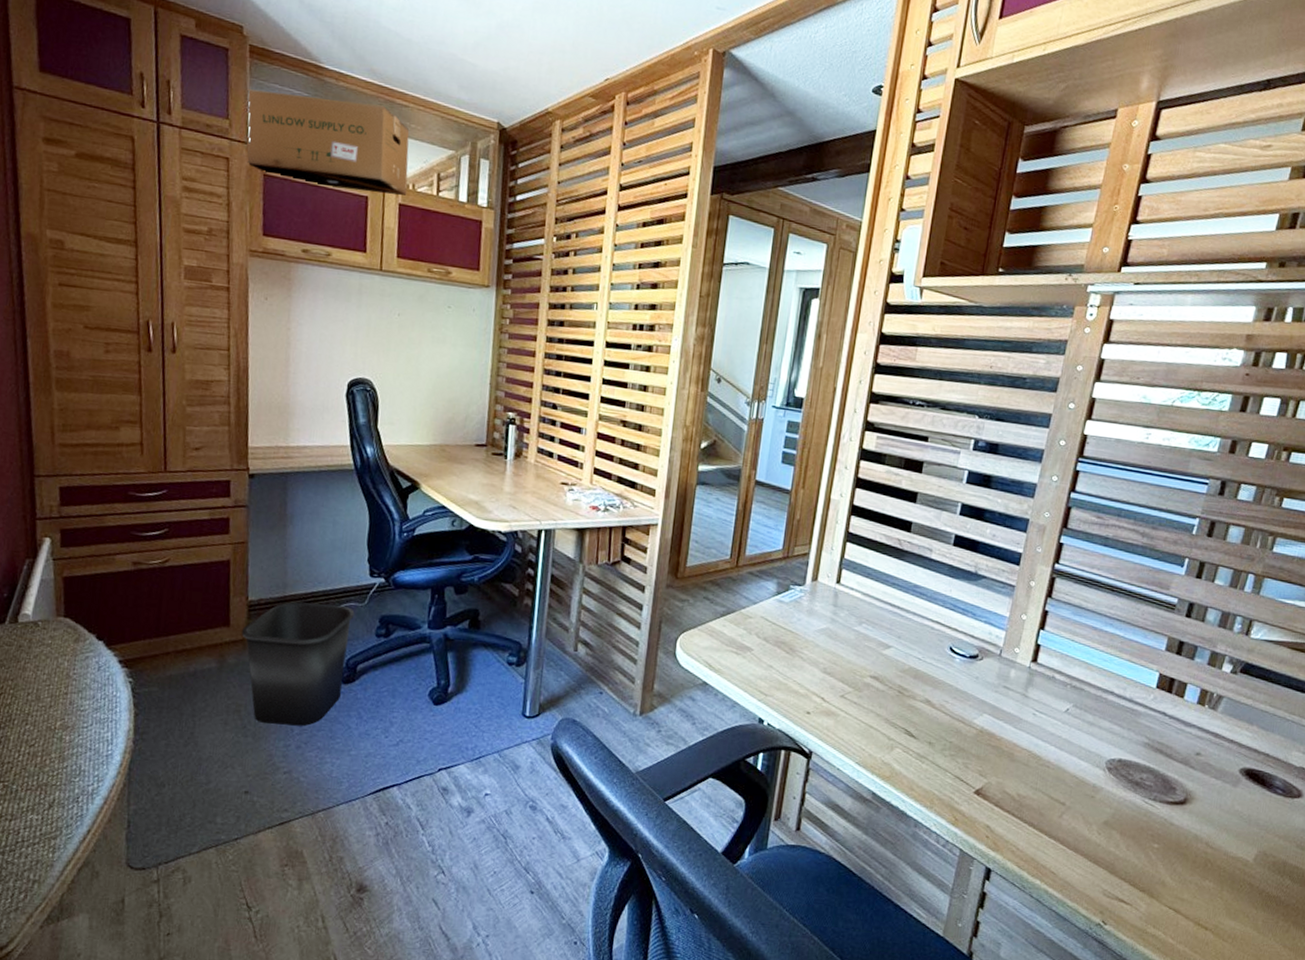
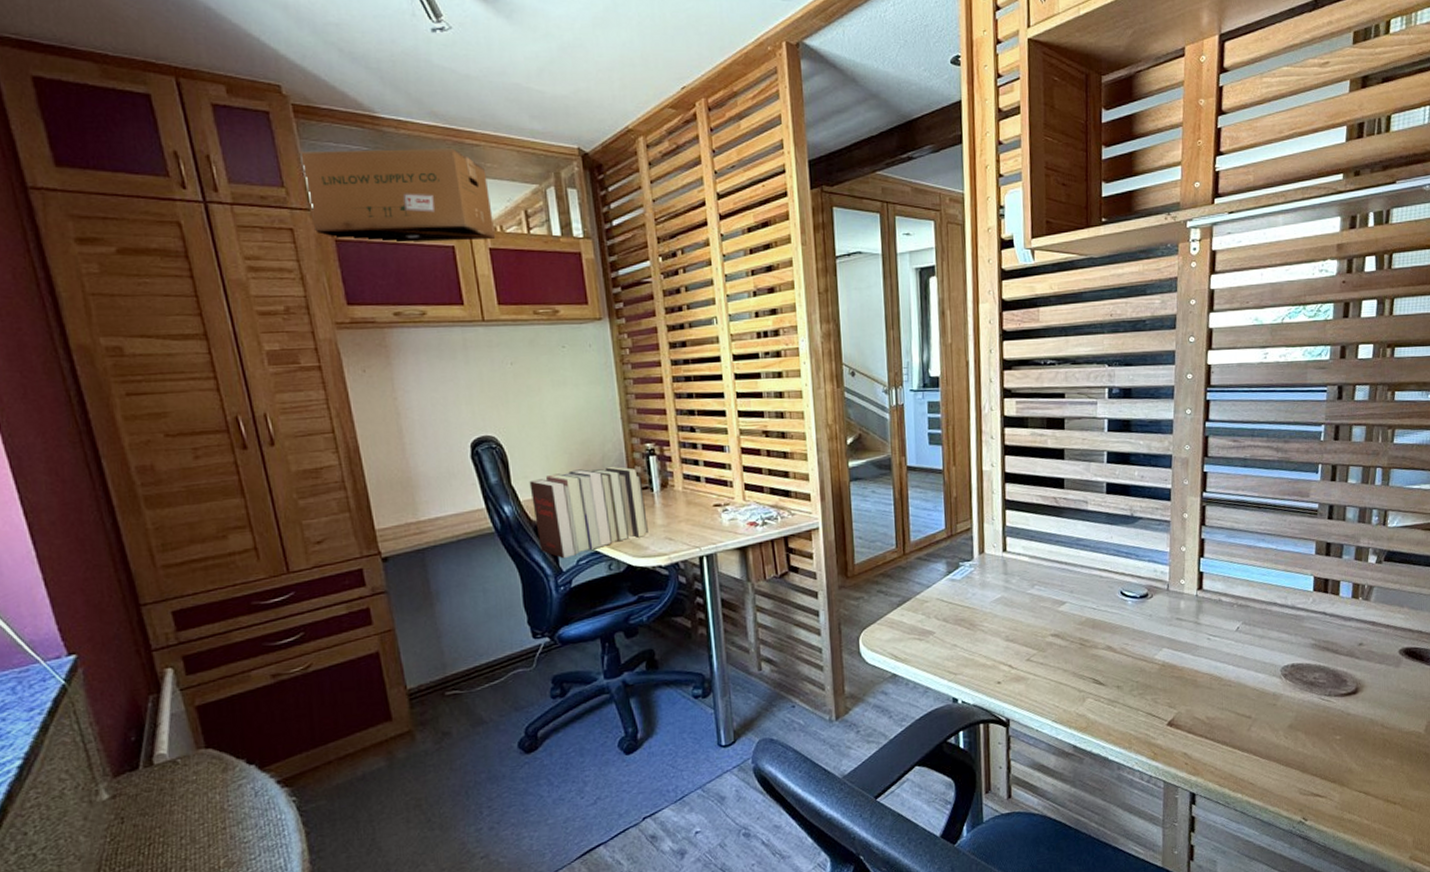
waste bin: present [242,601,355,726] -> none [406,674,526,812]
books: none [392,425,498,507] -> present [529,466,648,559]

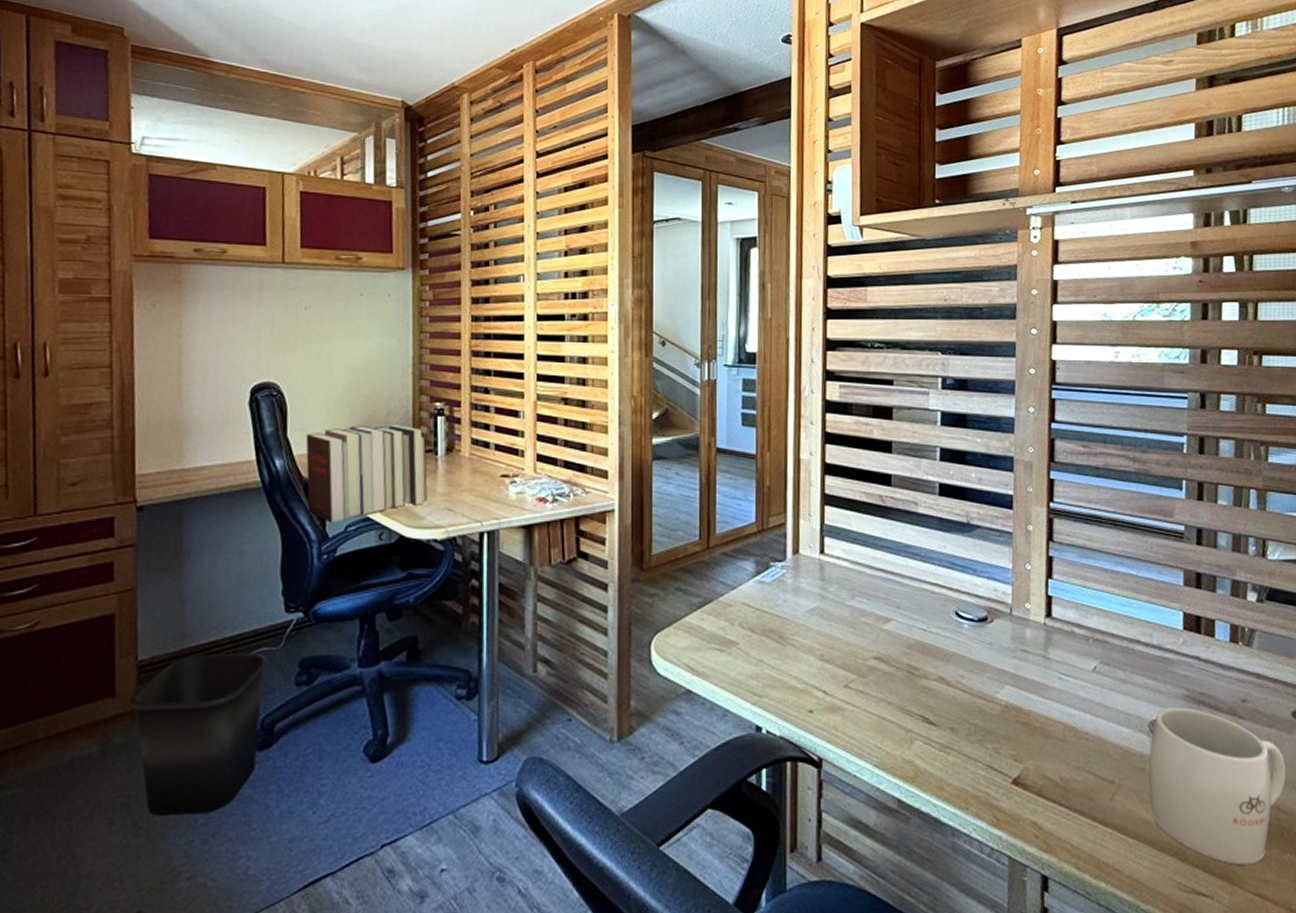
box: present [299,148,496,242] -> none [128,89,309,183]
waste bin: none [406,674,526,812] -> present [130,653,269,816]
mug: none [1279,653,1391,771] -> present [1148,706,1287,866]

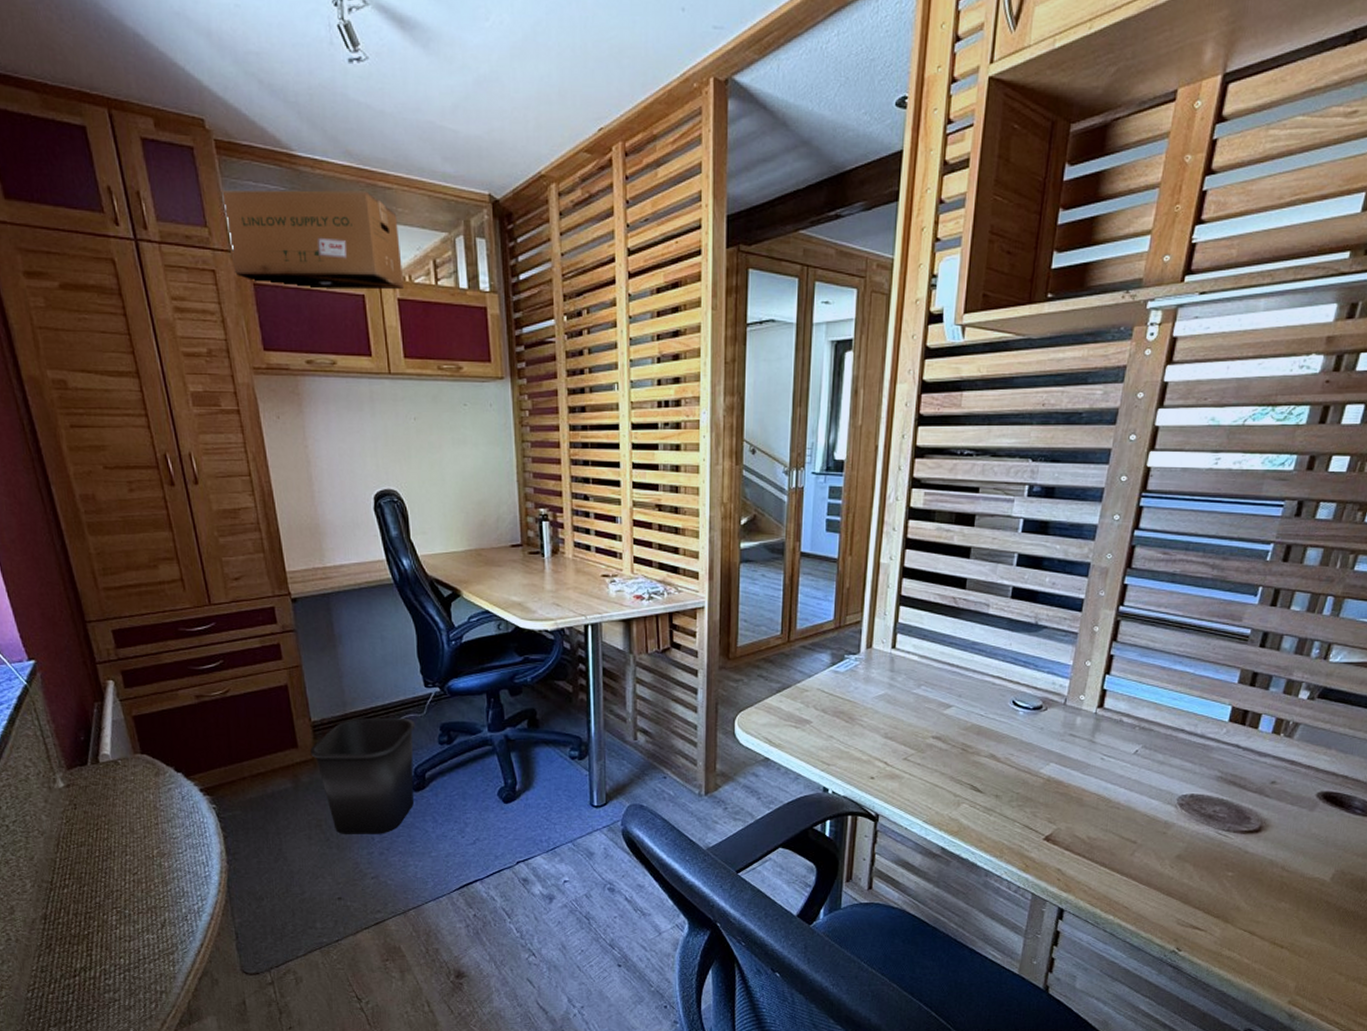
box: none [128,89,309,183] -> present [220,190,405,290]
books: present [306,424,428,523] -> none [427,528,537,615]
mug: present [1148,706,1287,866] -> none [1164,785,1300,910]

